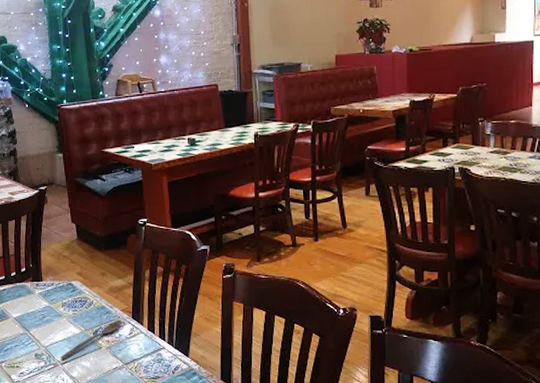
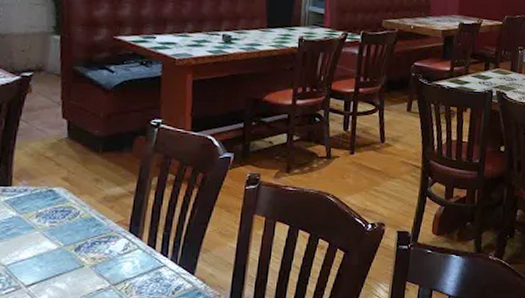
spoon: present [60,319,121,359] -> none [25,233,114,280]

